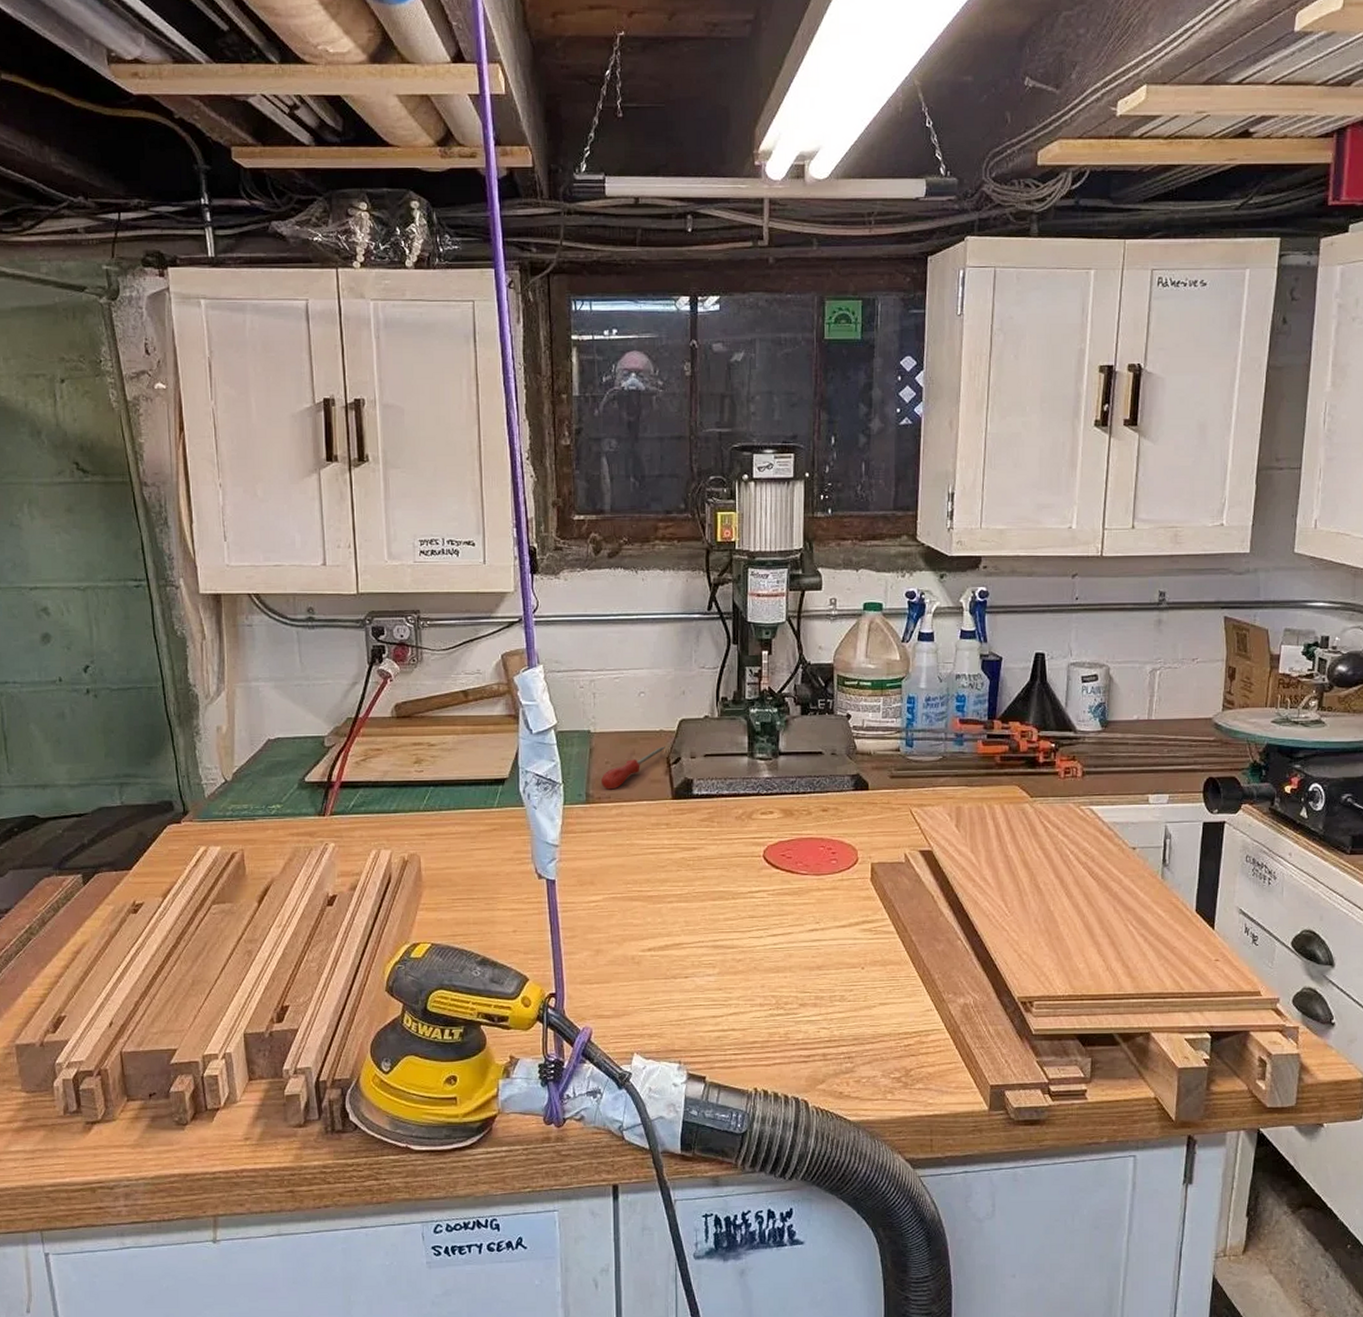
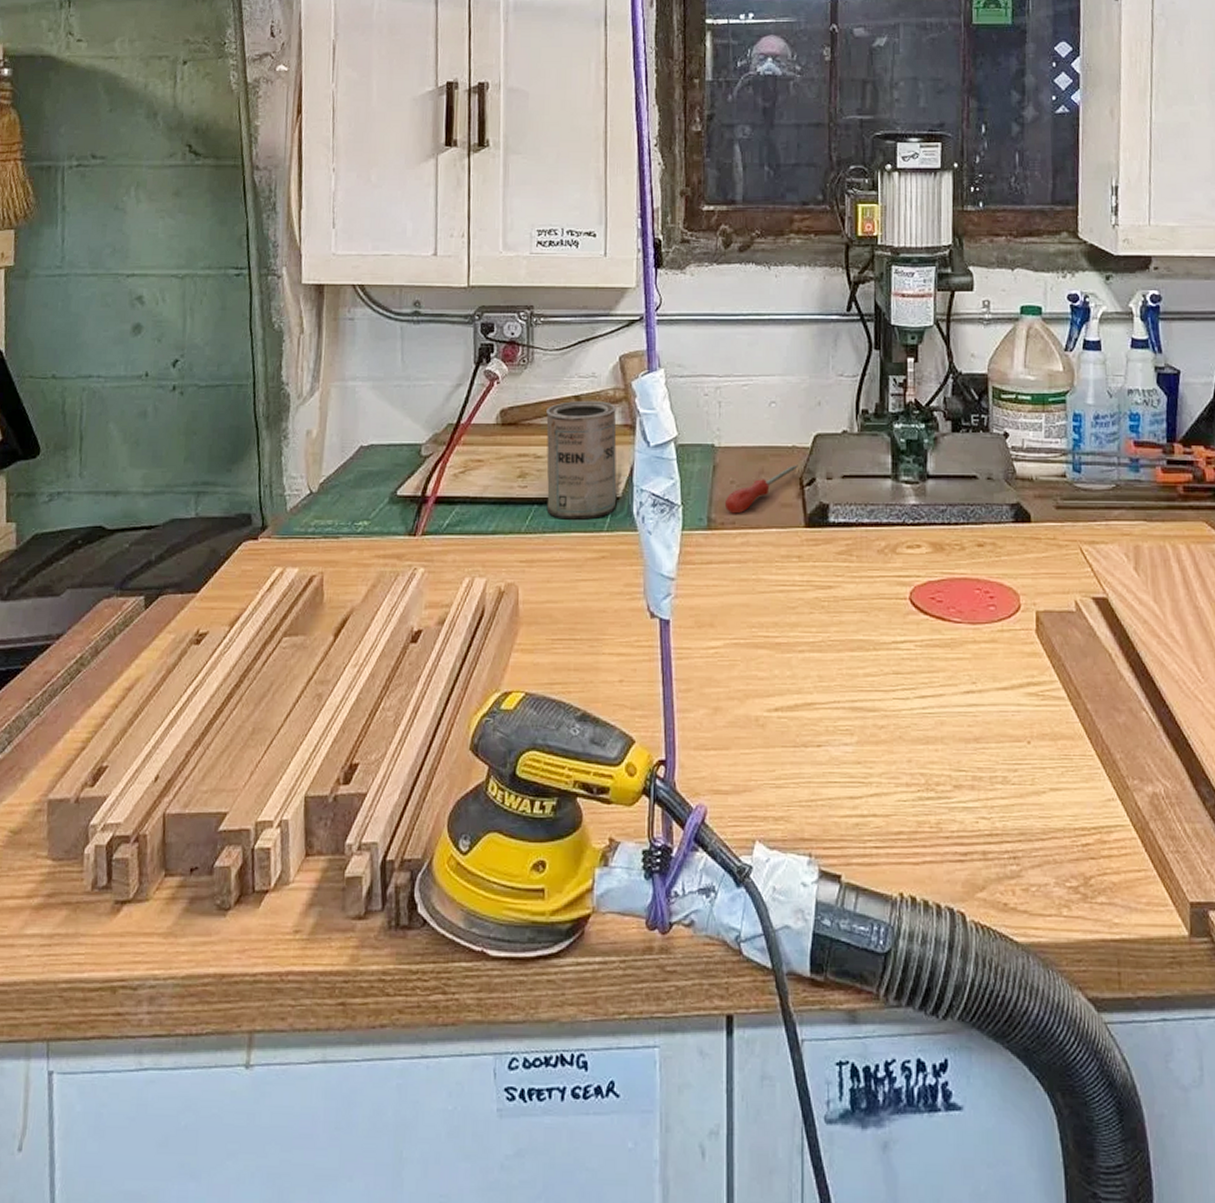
paint can: none [437,694,505,799] -> present [546,400,617,520]

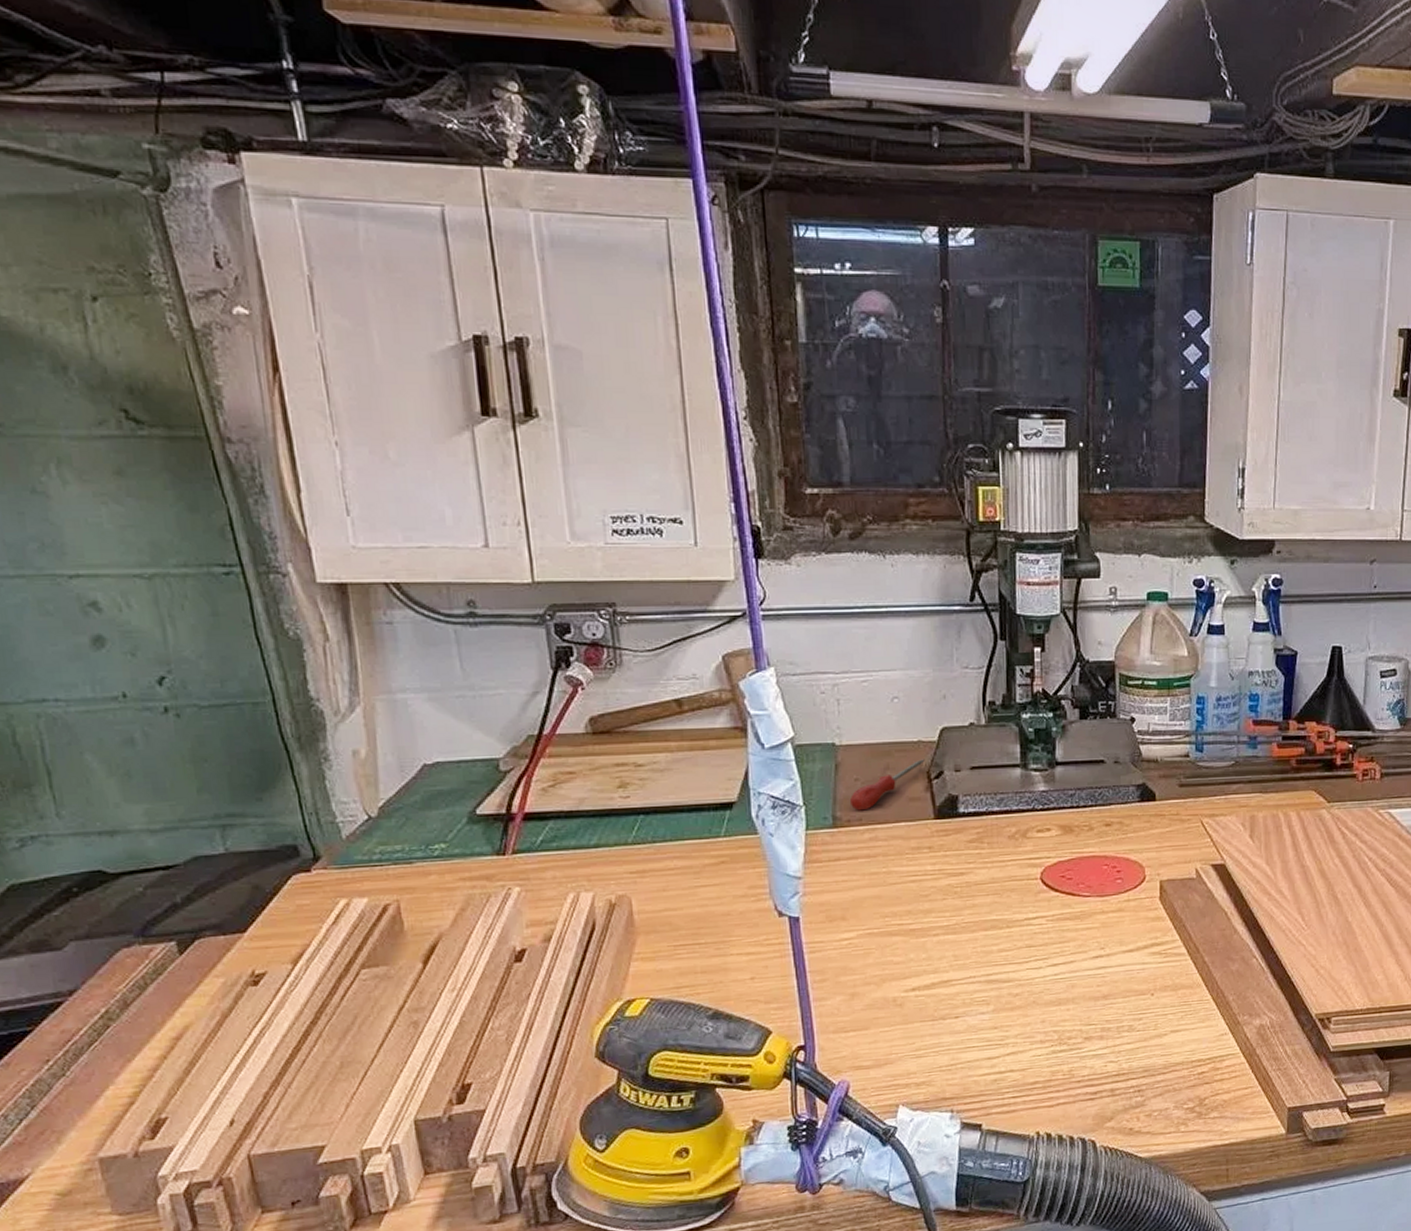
paint can: present [546,400,617,520] -> none [643,703,733,828]

